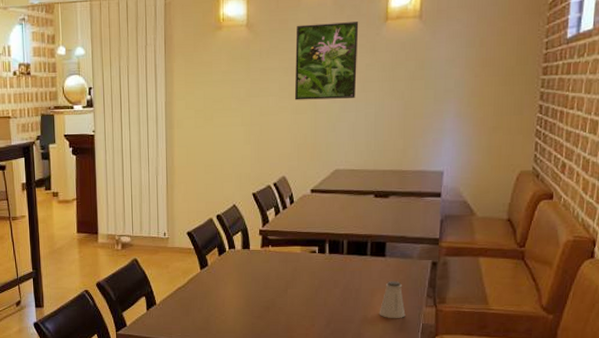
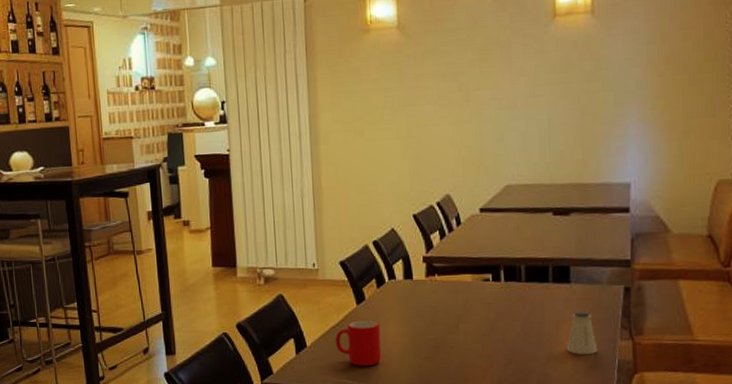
cup: none [181,283,220,323] -> present [336,320,382,367]
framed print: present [295,22,359,100] -> none [453,19,525,109]

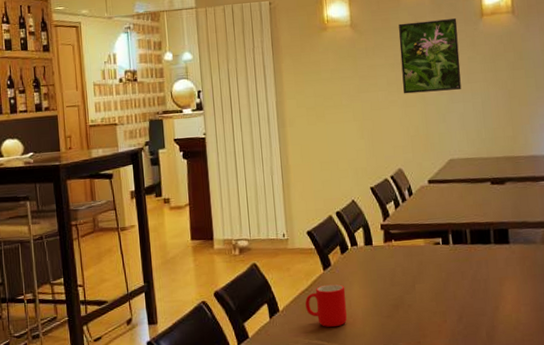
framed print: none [453,19,525,109] -> present [398,18,461,94]
saltshaker: present [566,311,598,355] -> none [510,268,537,308]

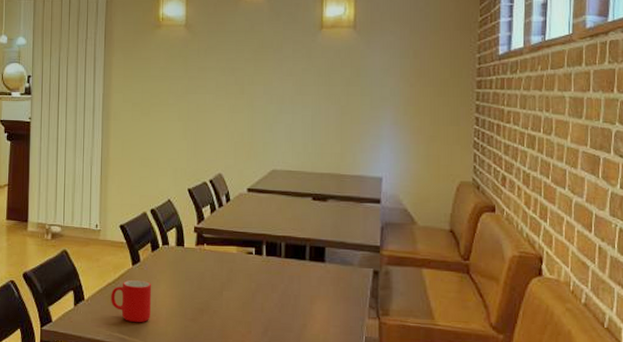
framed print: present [398,18,461,94] -> none [232,28,295,100]

